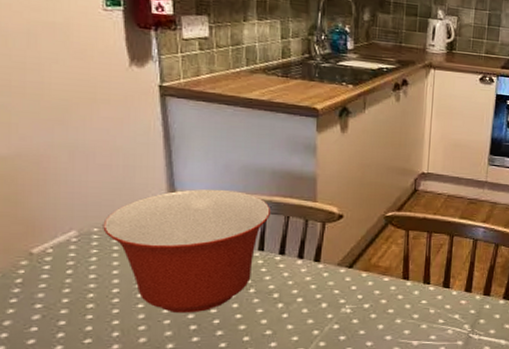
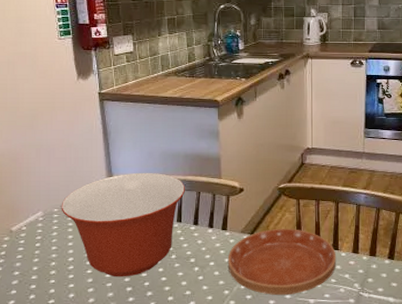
saucer: none [319,263,447,337] -> present [227,229,337,296]

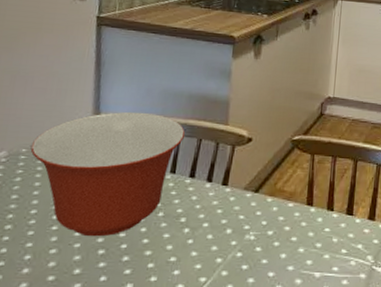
saucer: present [227,229,337,296] -> none [224,187,350,267]

